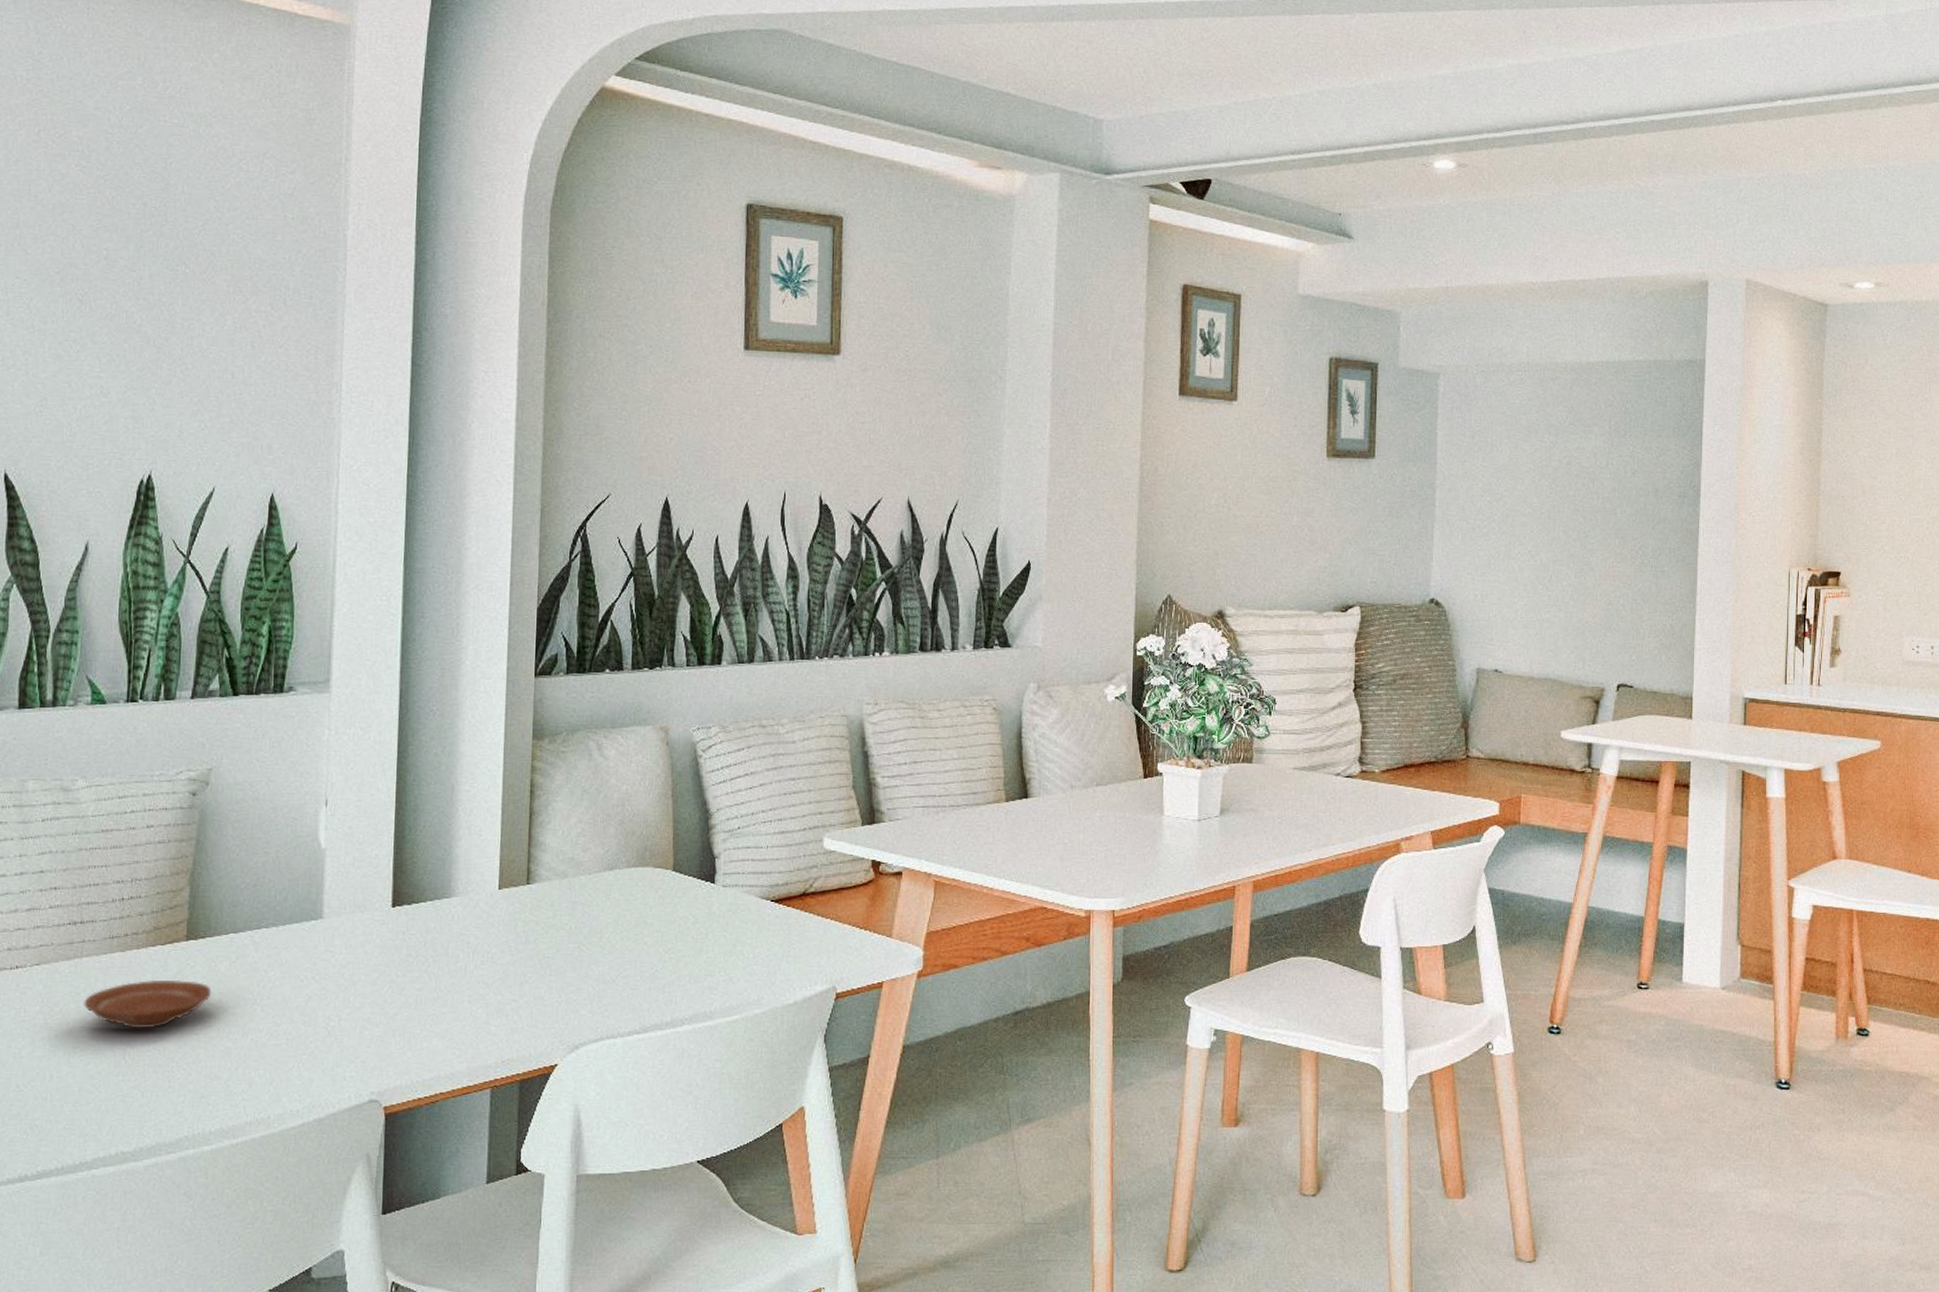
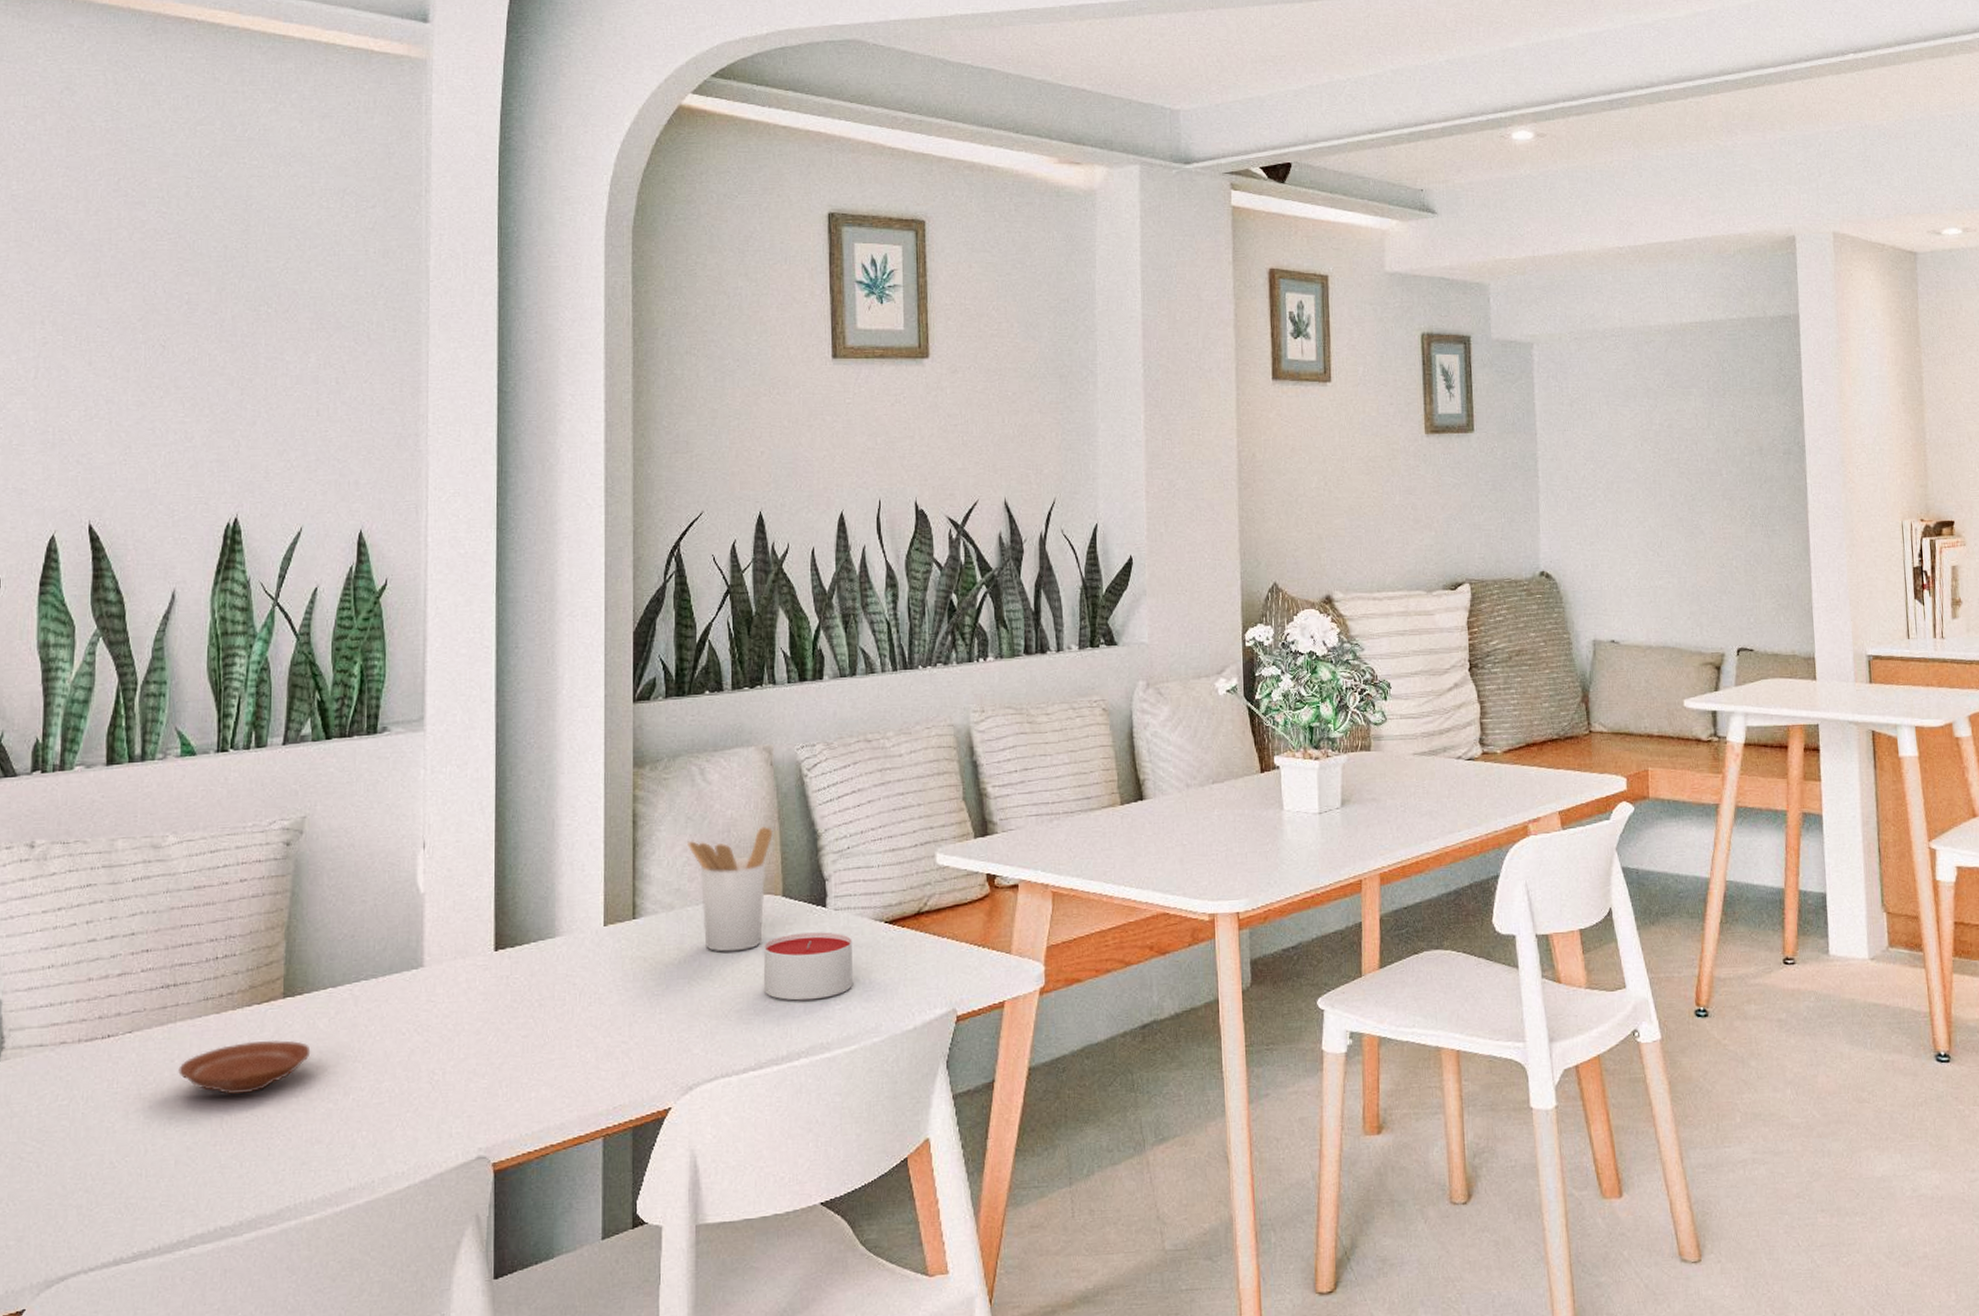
utensil holder: none [582,803,666,921] -> present [687,827,773,952]
candle: none [652,906,738,970] -> present [764,932,853,1001]

